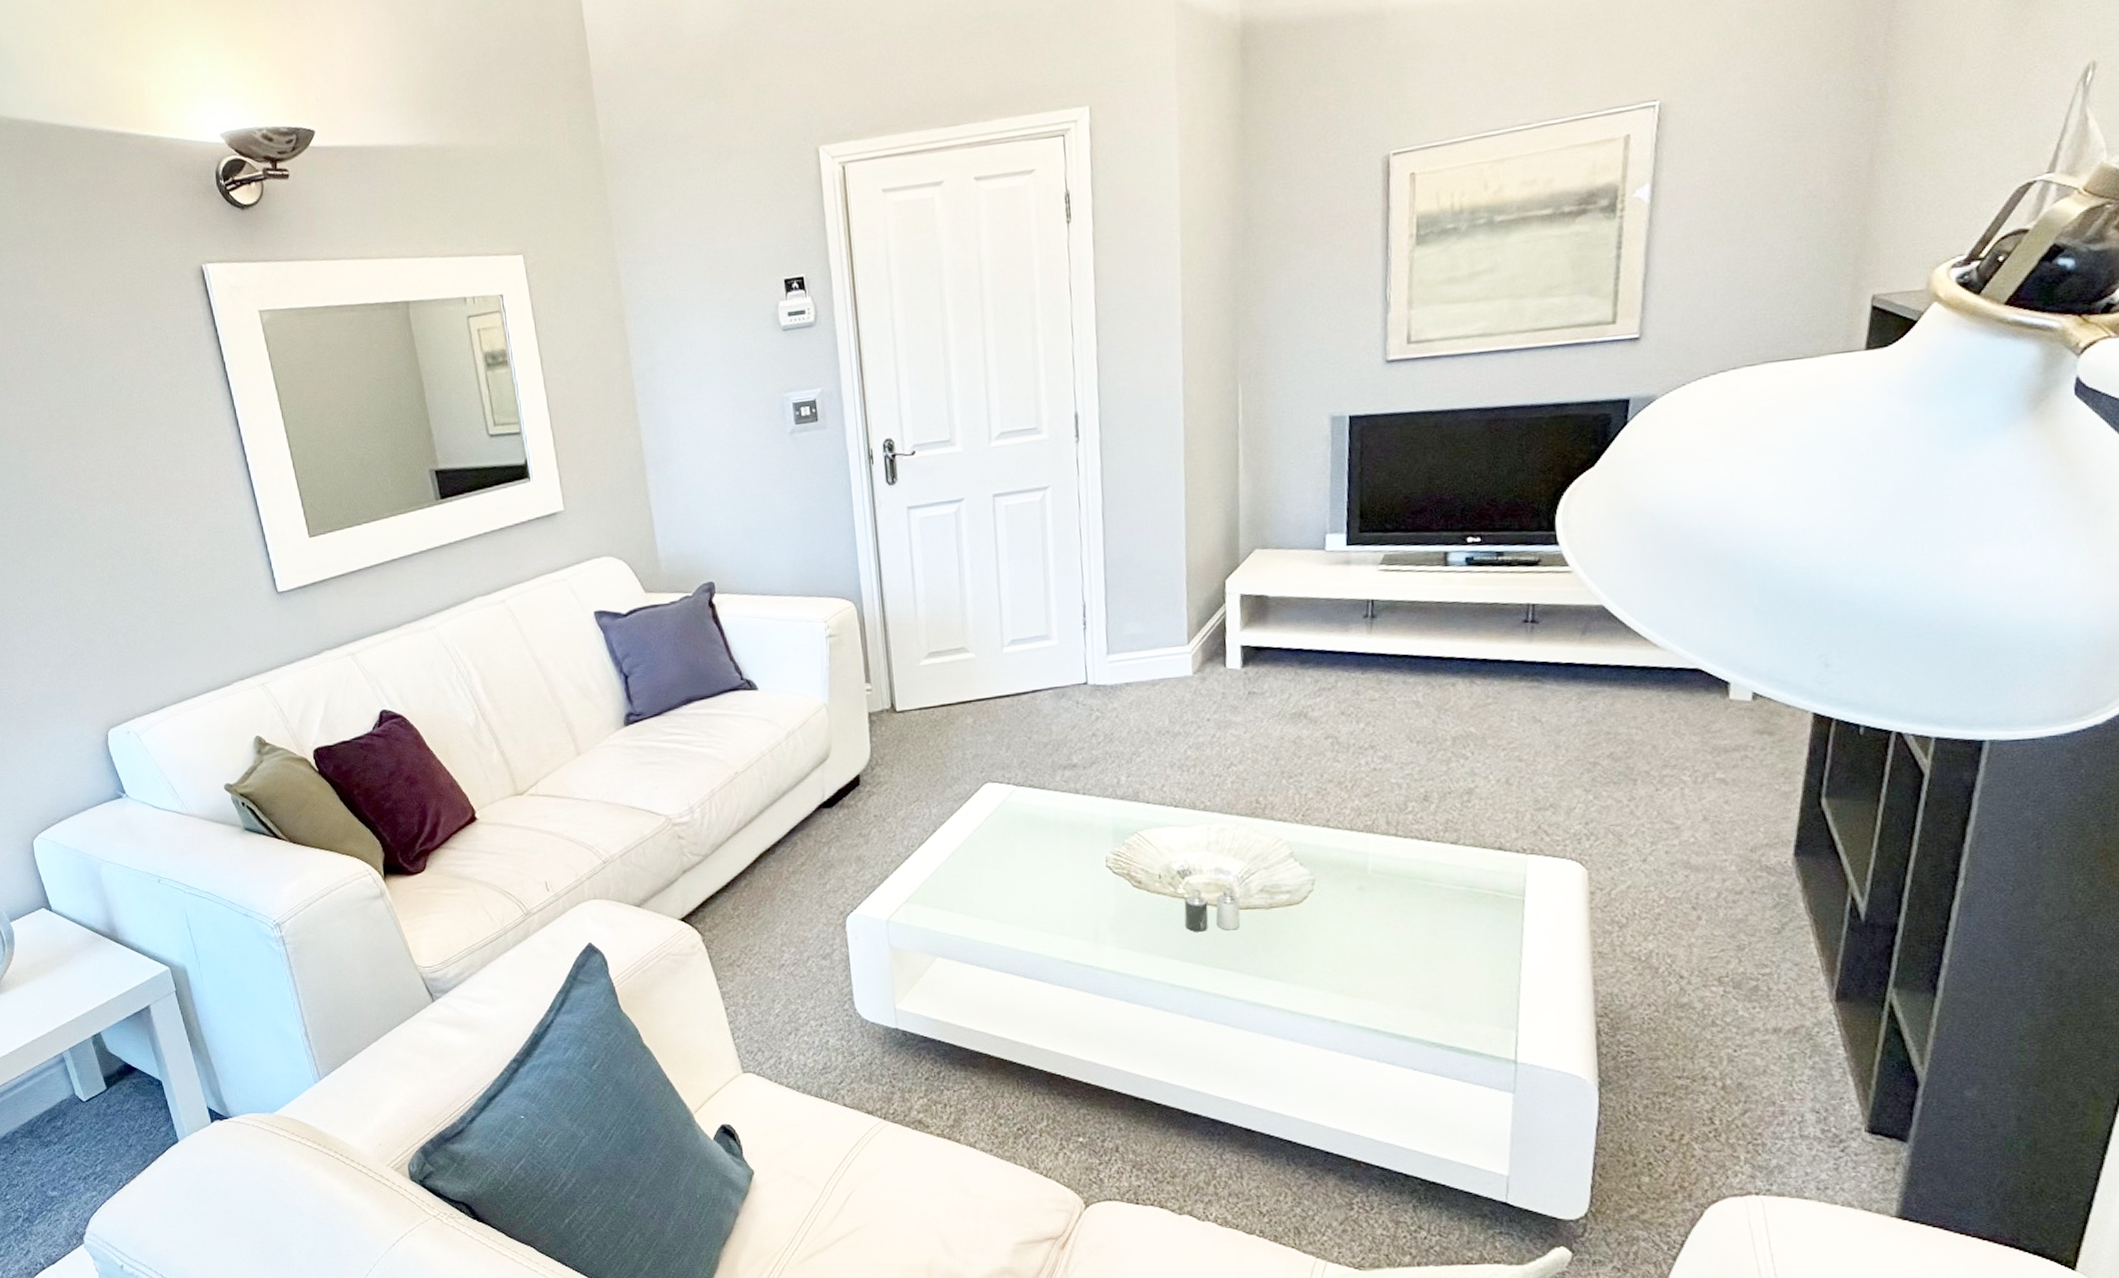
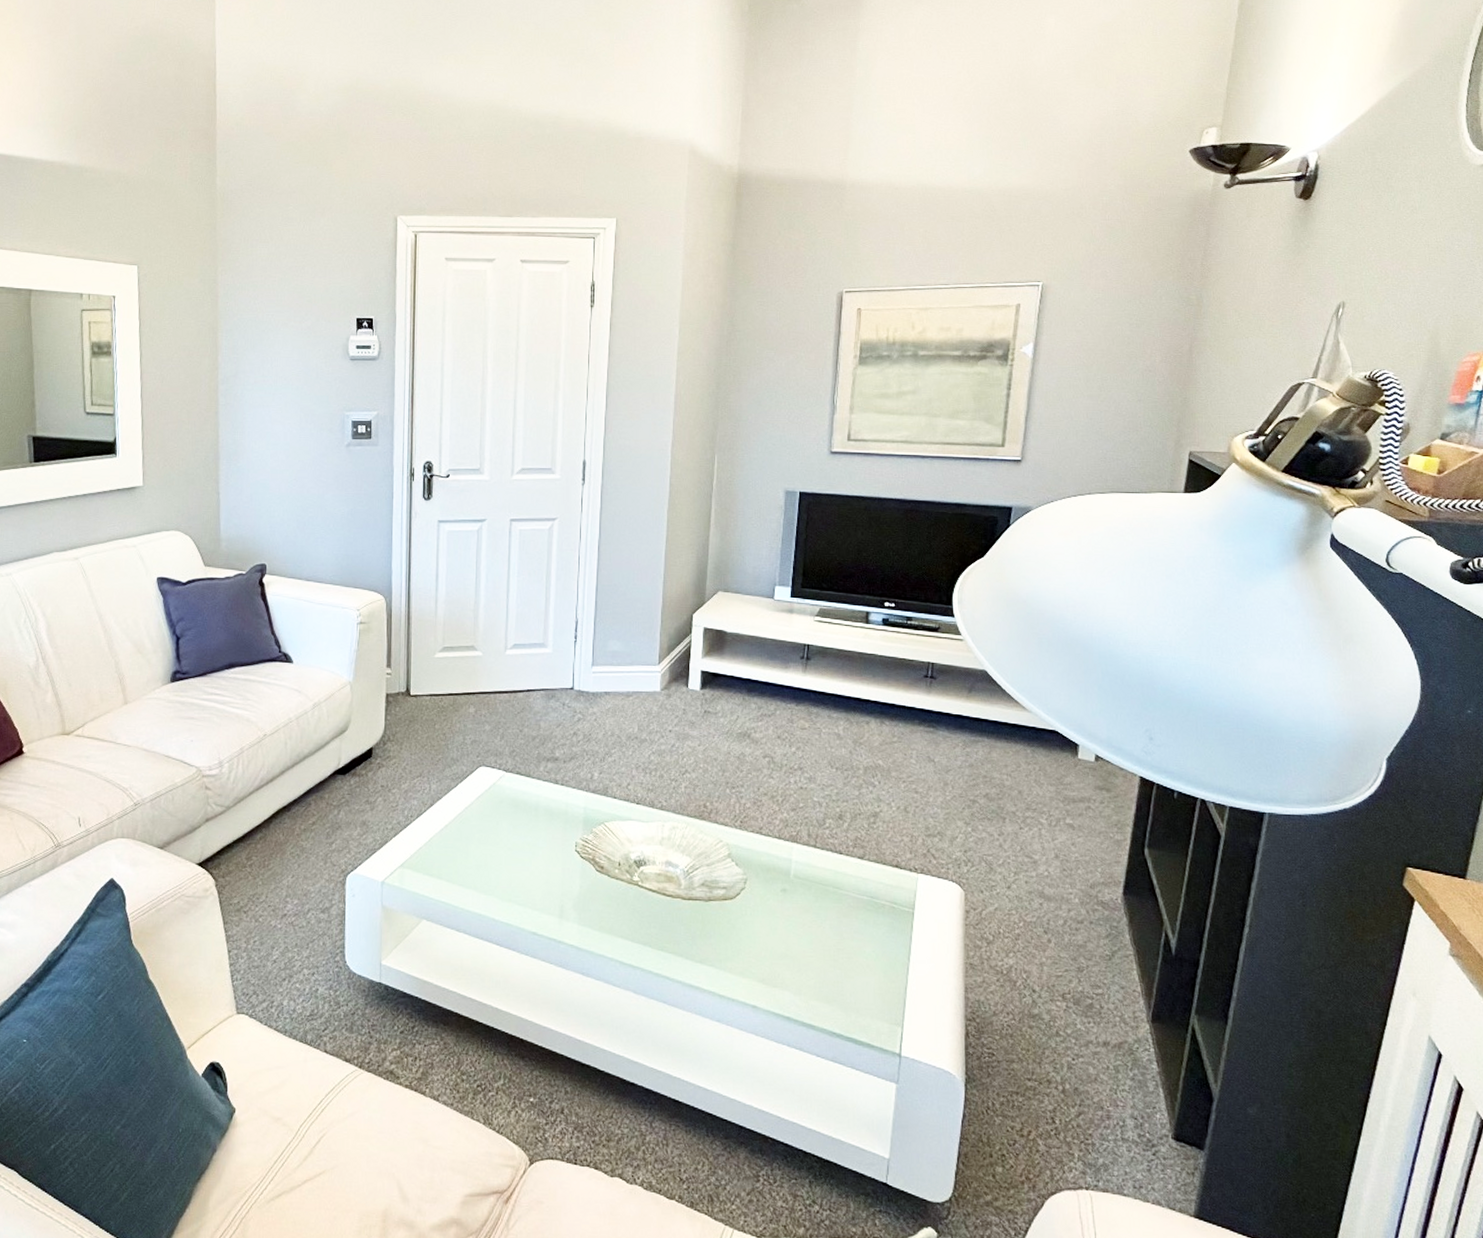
candle: present [1184,885,1241,932] -> none [636,876,684,918]

